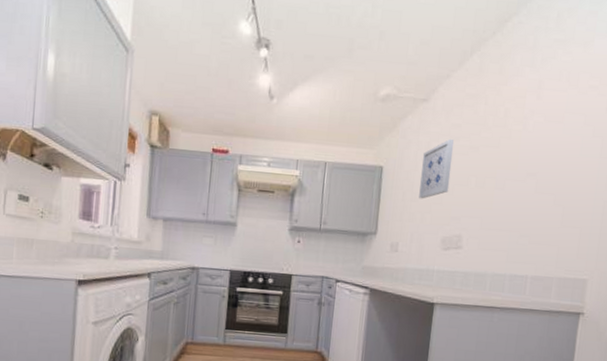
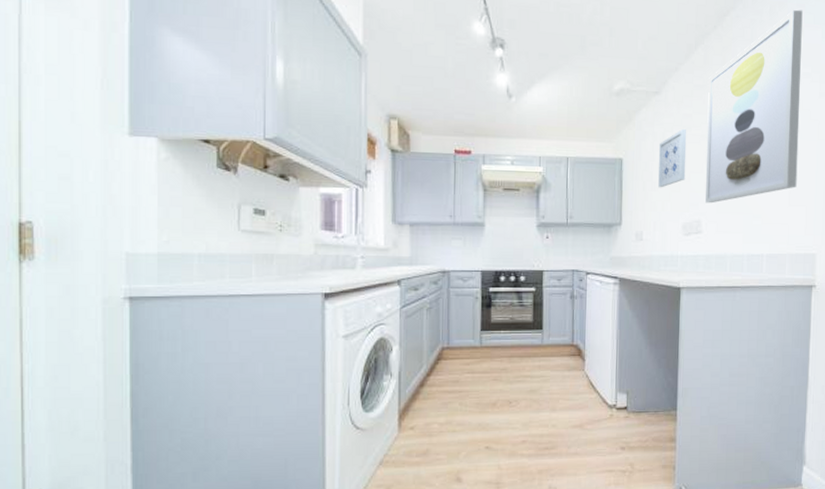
wall art: none [468,17,595,219] -> present [705,9,803,204]

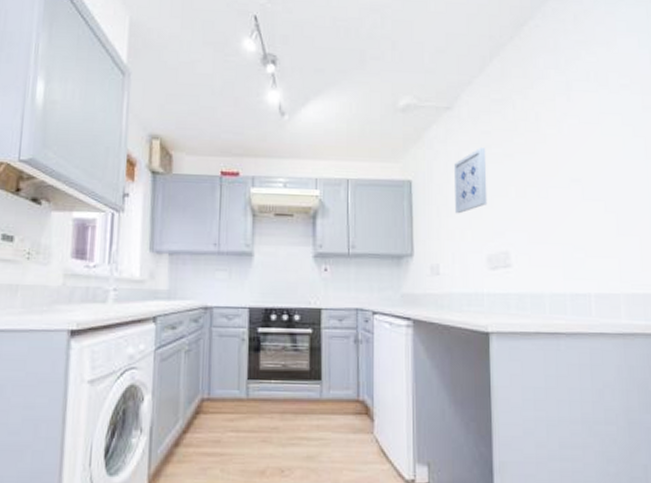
wall art: present [705,9,803,204] -> none [508,17,626,232]

